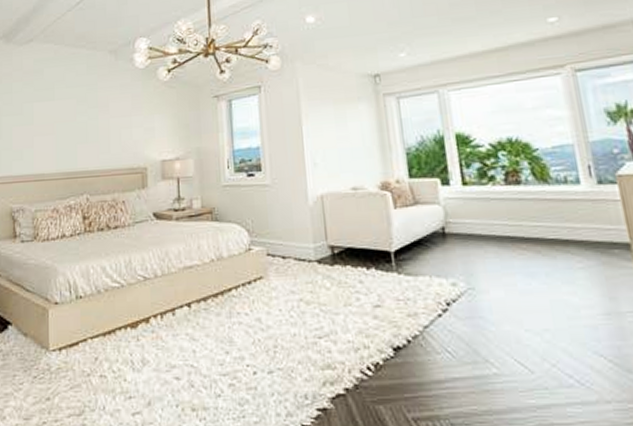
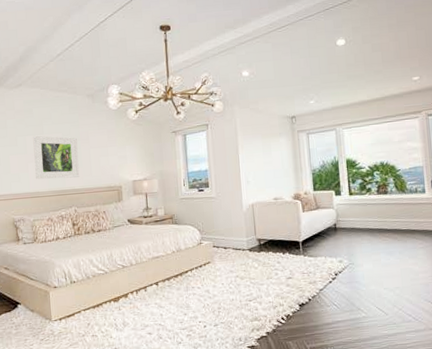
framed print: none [41,102,95,158] -> present [33,135,80,180]

